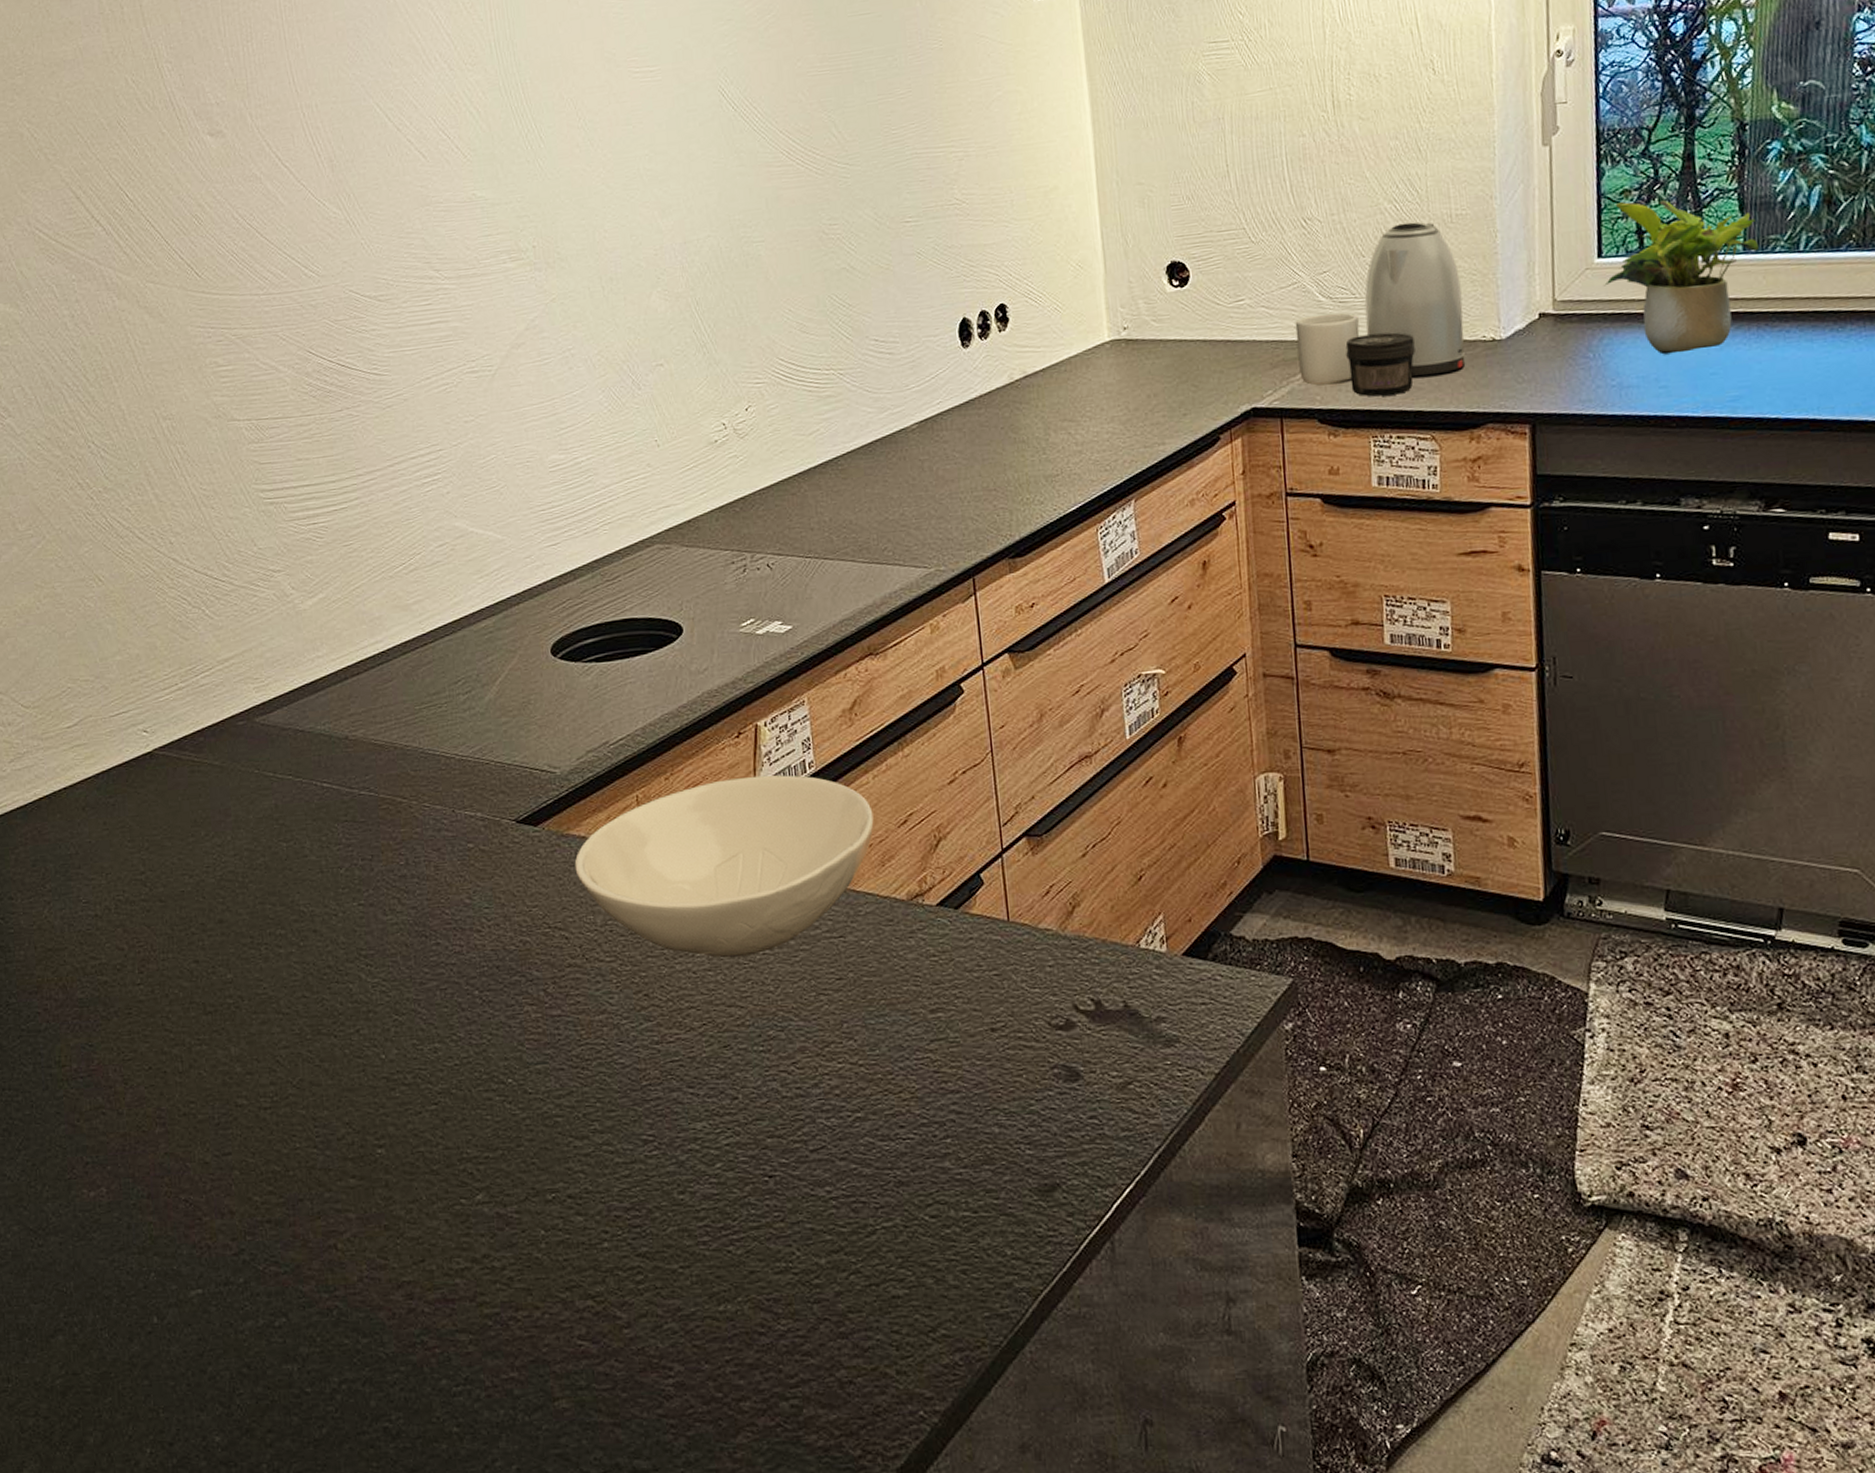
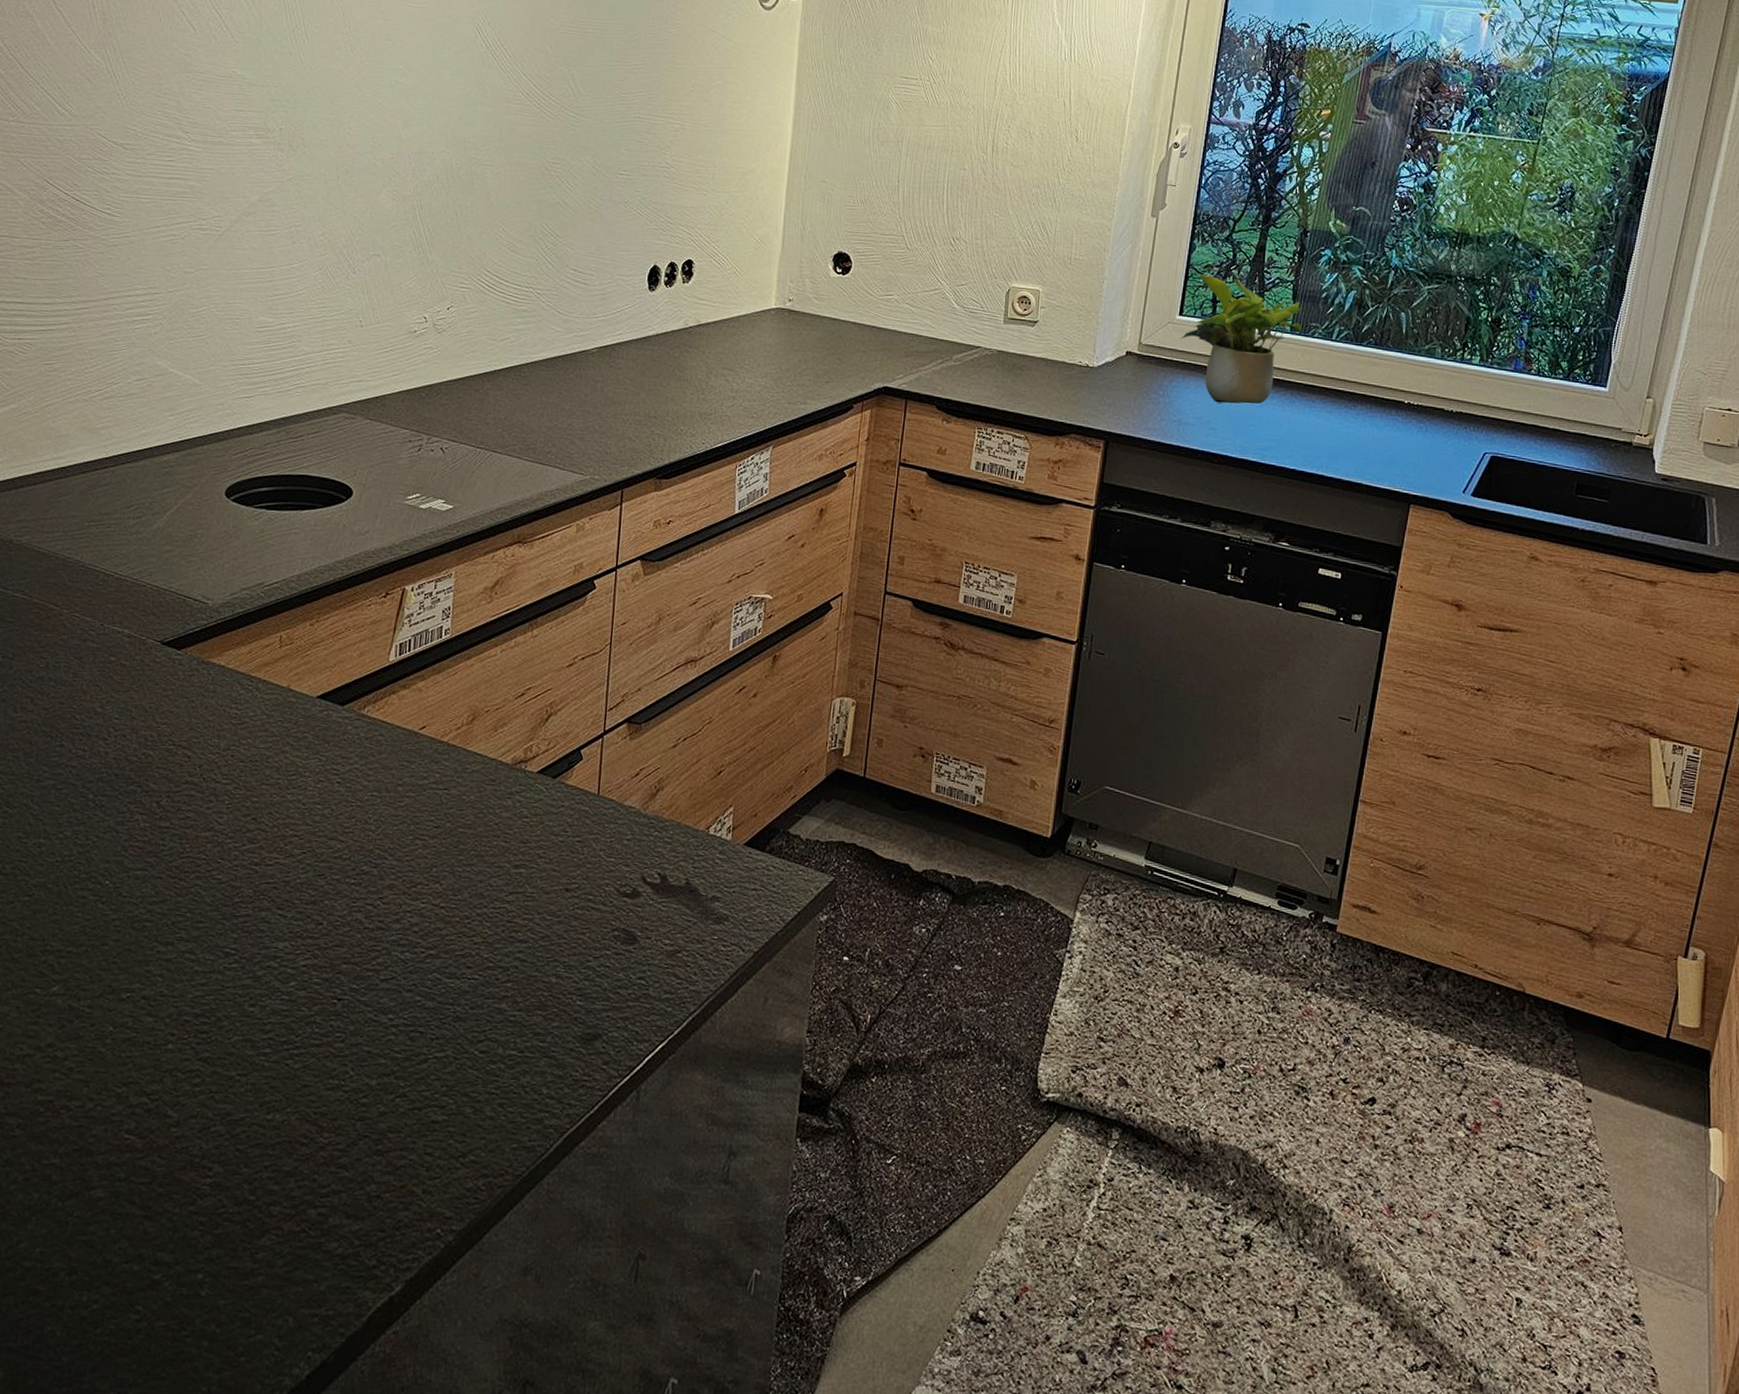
soup bowl: present [574,775,875,958] -> none [209,633,496,796]
mug: present [1295,312,1360,386] -> none [928,318,983,380]
jar: present [1345,332,1417,397] -> none [967,342,1025,397]
kettle: present [1364,222,1465,379] -> none [987,257,1069,389]

